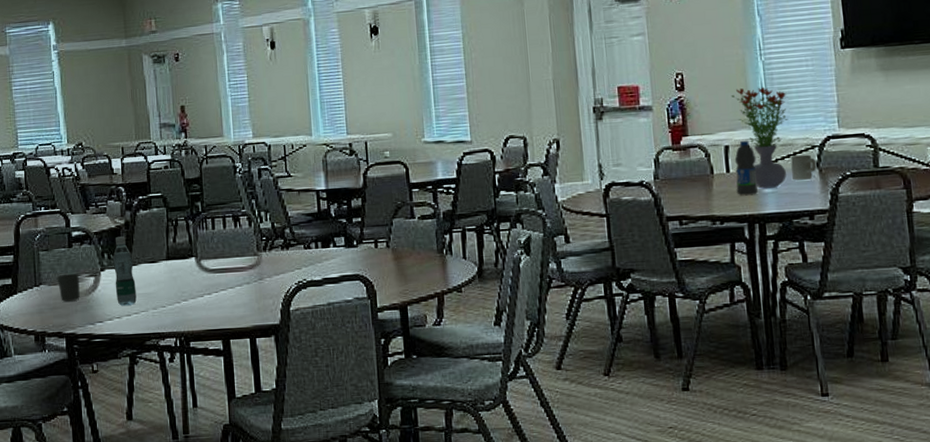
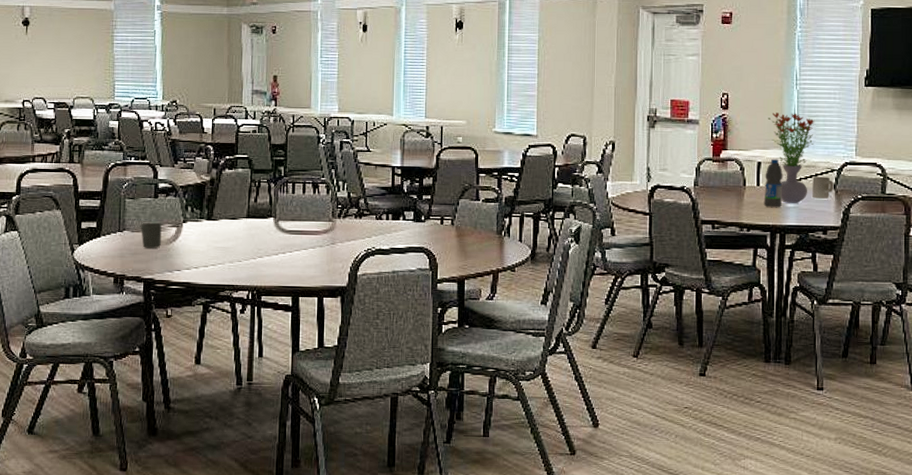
bottle: present [112,236,137,306] -> none [195,192,215,257]

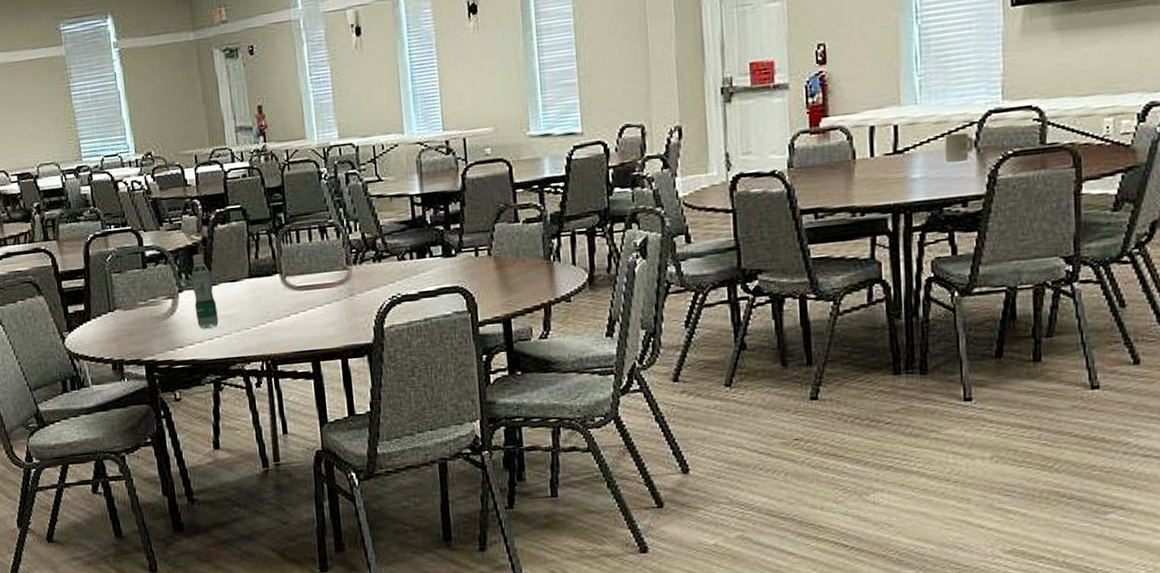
cup: present [140,222,162,248] -> none [132,296,158,327]
bottle: none [195,192,215,257] -> present [190,254,219,329]
water bottle: present [763,159,783,208] -> none [880,118,905,183]
flower arrangement: present [767,112,815,203] -> none [879,55,945,174]

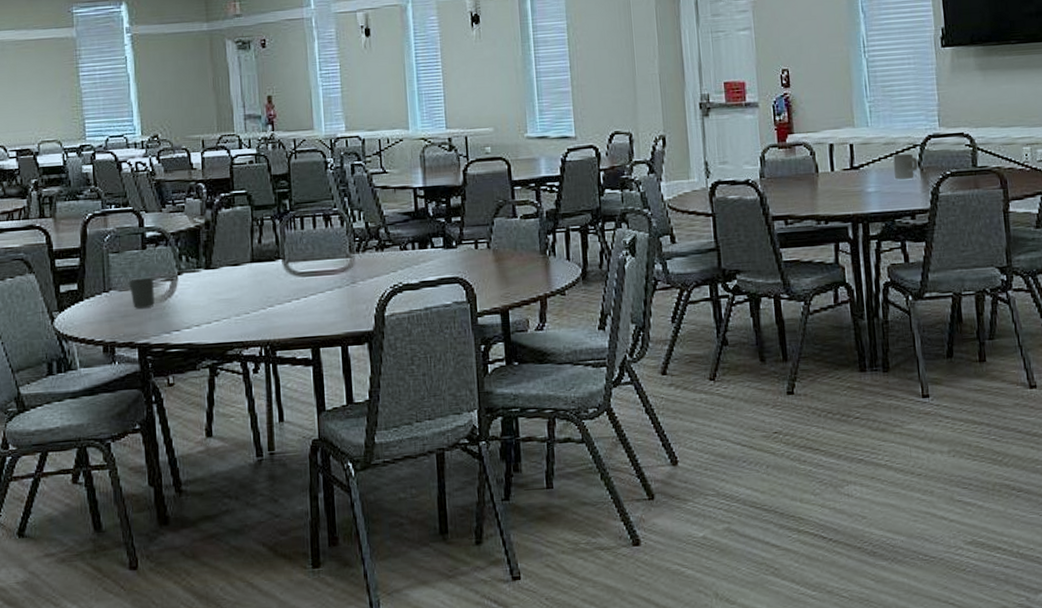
cup: none [132,296,158,327] -> present [128,277,155,309]
bottle: present [190,254,219,329] -> none [191,237,218,313]

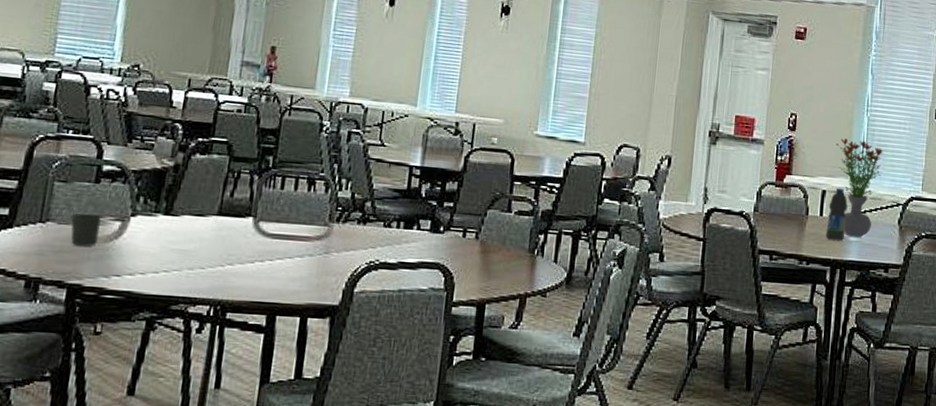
flower arrangement: none [835,84,891,188] -> present [835,138,884,238]
water bottle: none [839,138,861,195] -> present [825,187,848,242]
cup: present [893,153,919,180] -> none [875,210,899,235]

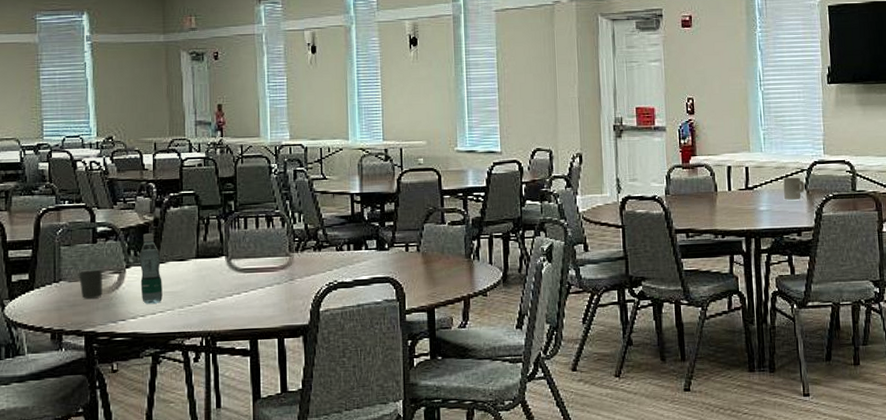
bottle: none [144,180,176,261] -> present [139,233,163,304]
water bottle: present [825,187,848,242] -> none [735,162,755,213]
flower arrangement: present [835,138,884,238] -> none [734,114,782,207]
cup: none [875,210,899,235] -> present [783,177,805,201]

